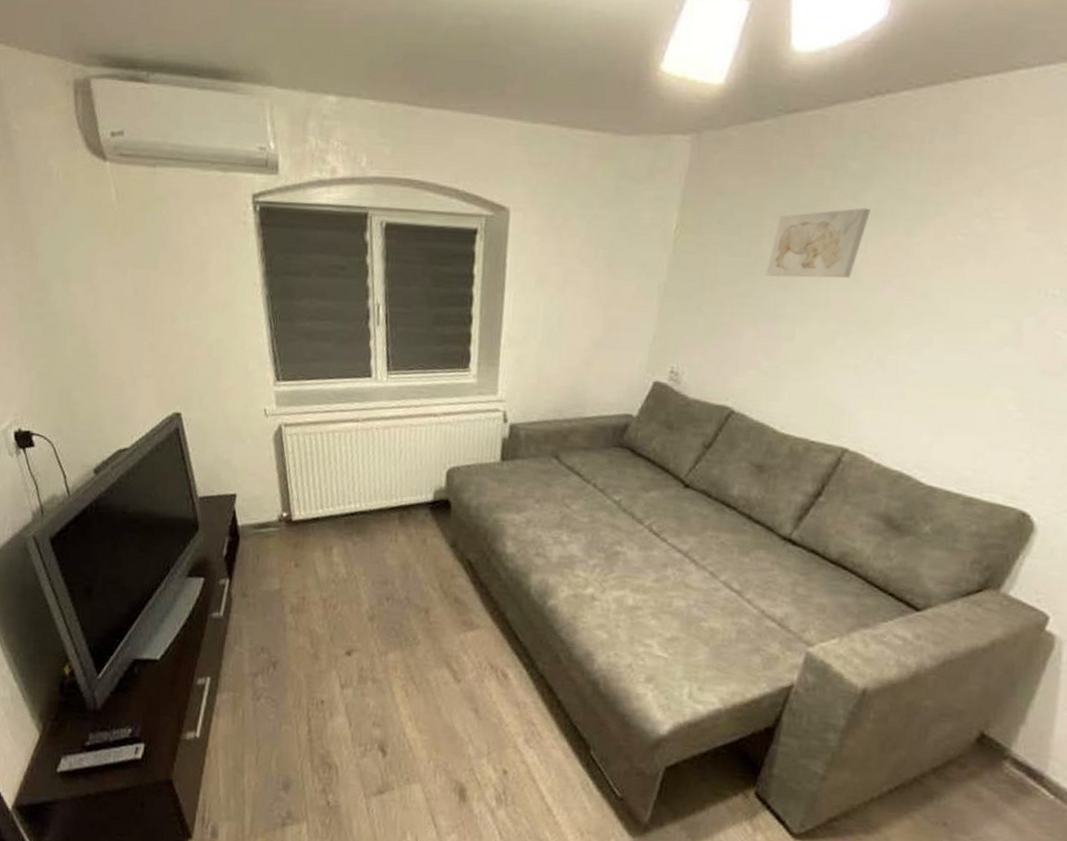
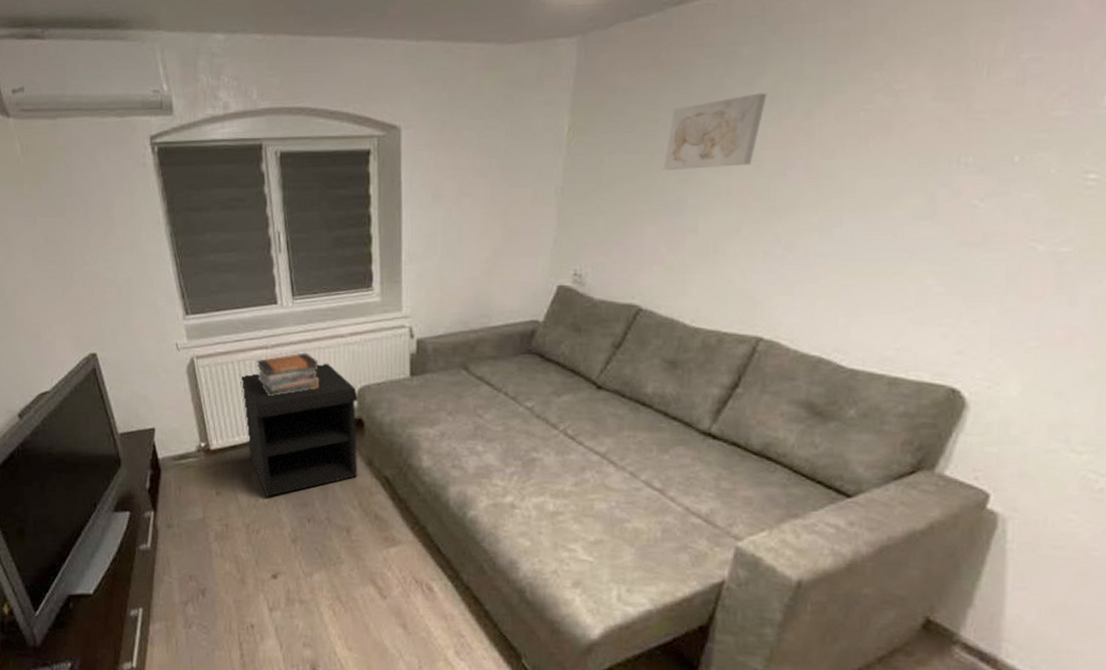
nightstand: none [327,439,447,572] -> present [239,361,358,497]
book stack: none [345,428,409,471] -> present [256,352,320,397]

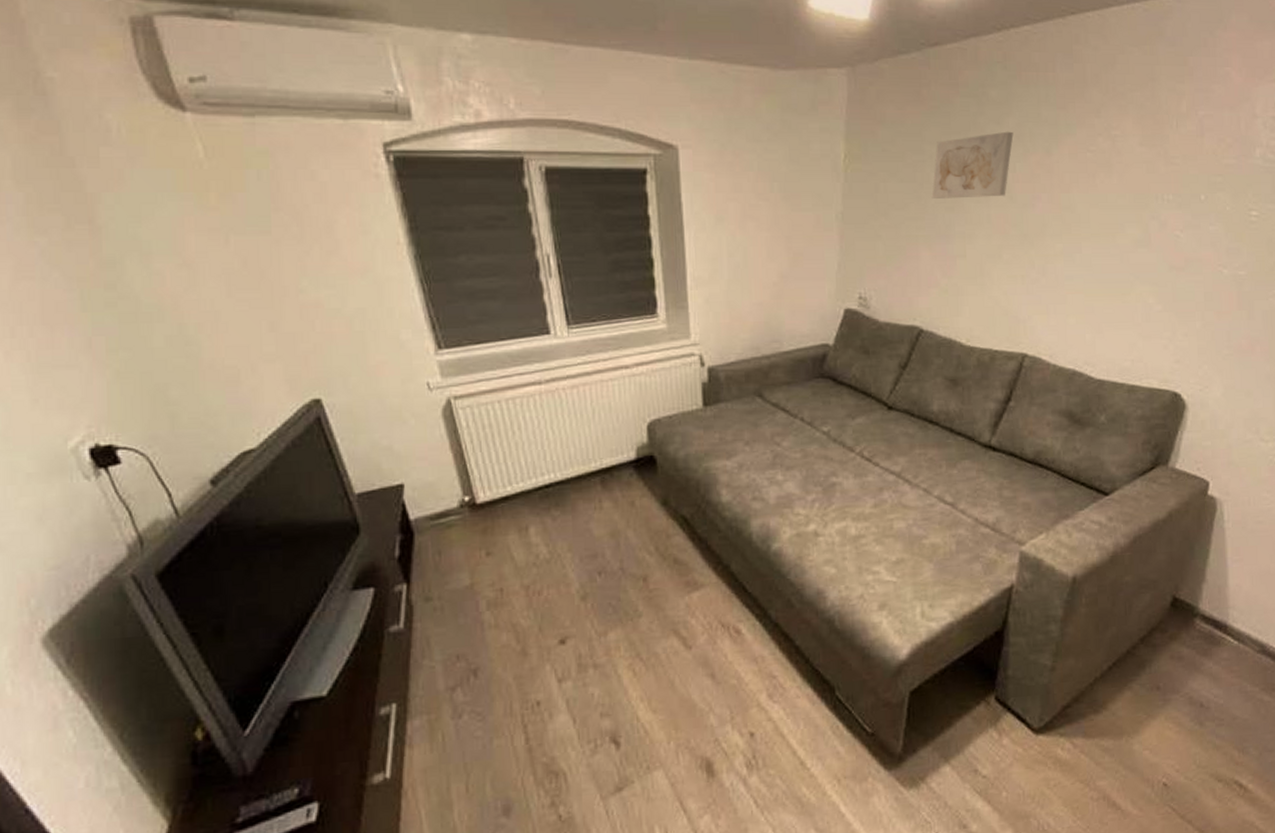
nightstand: present [239,361,358,497] -> none [508,395,653,552]
book stack: present [256,352,320,397] -> none [528,386,604,438]

